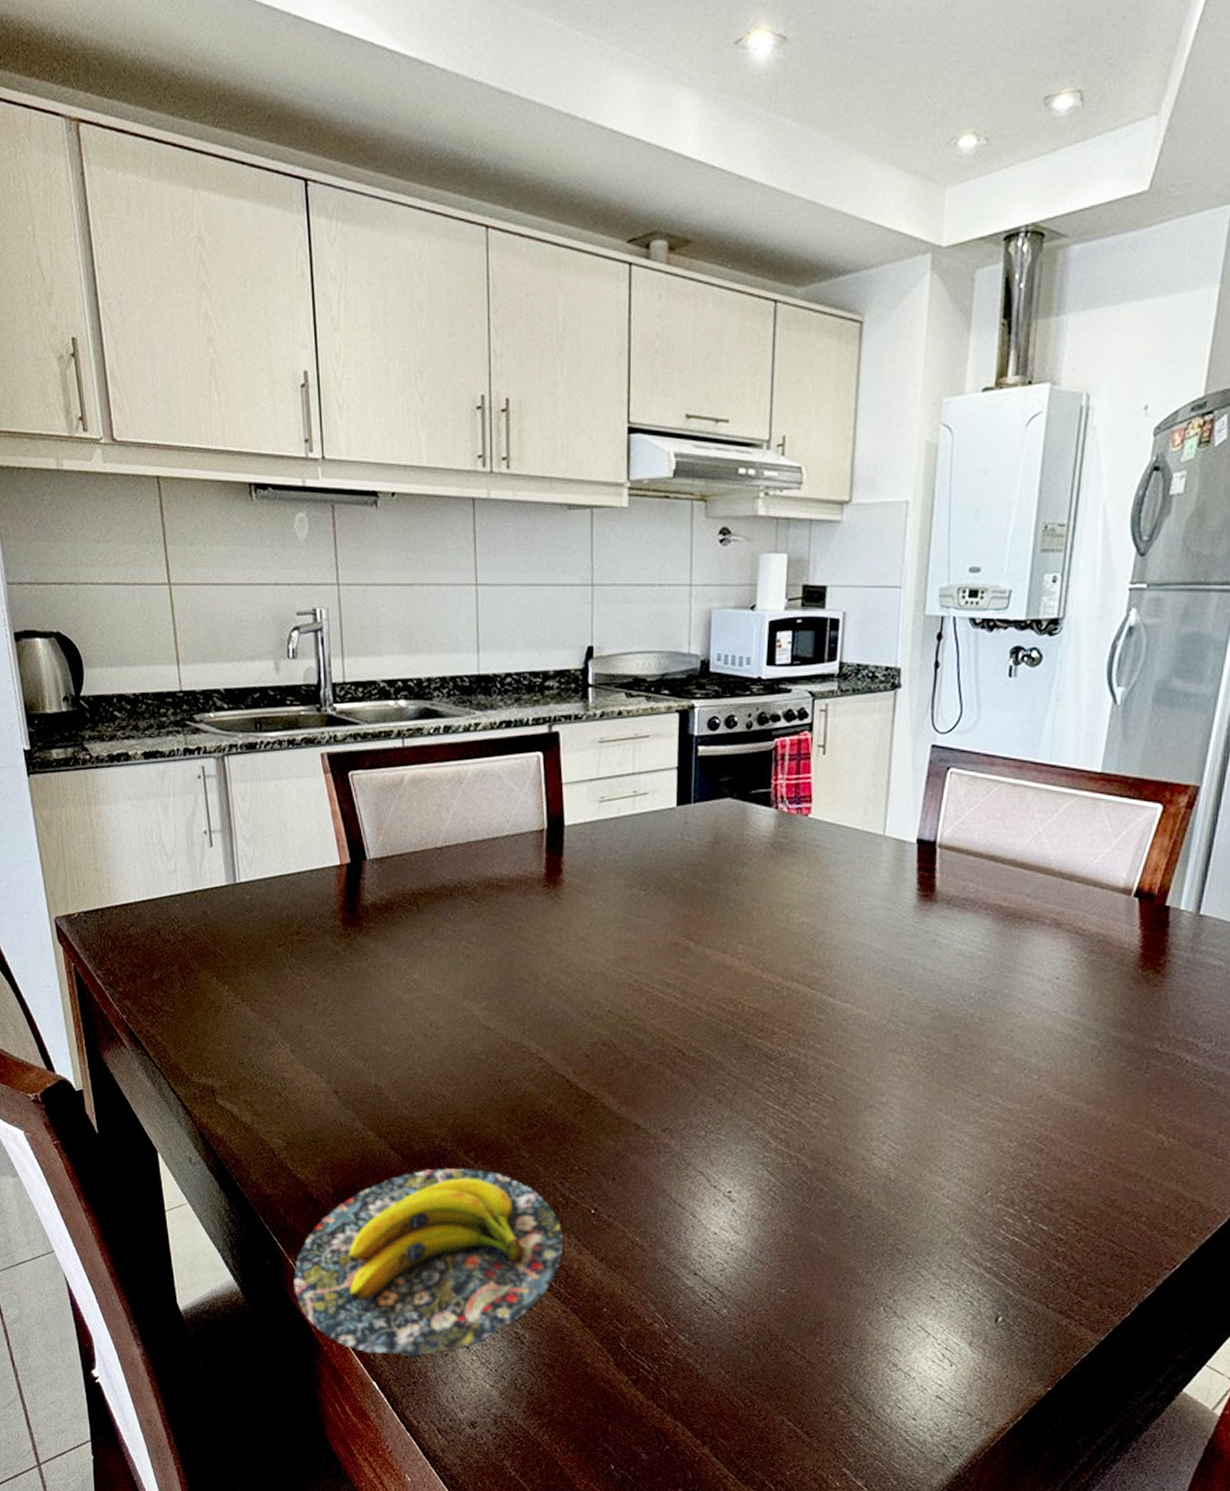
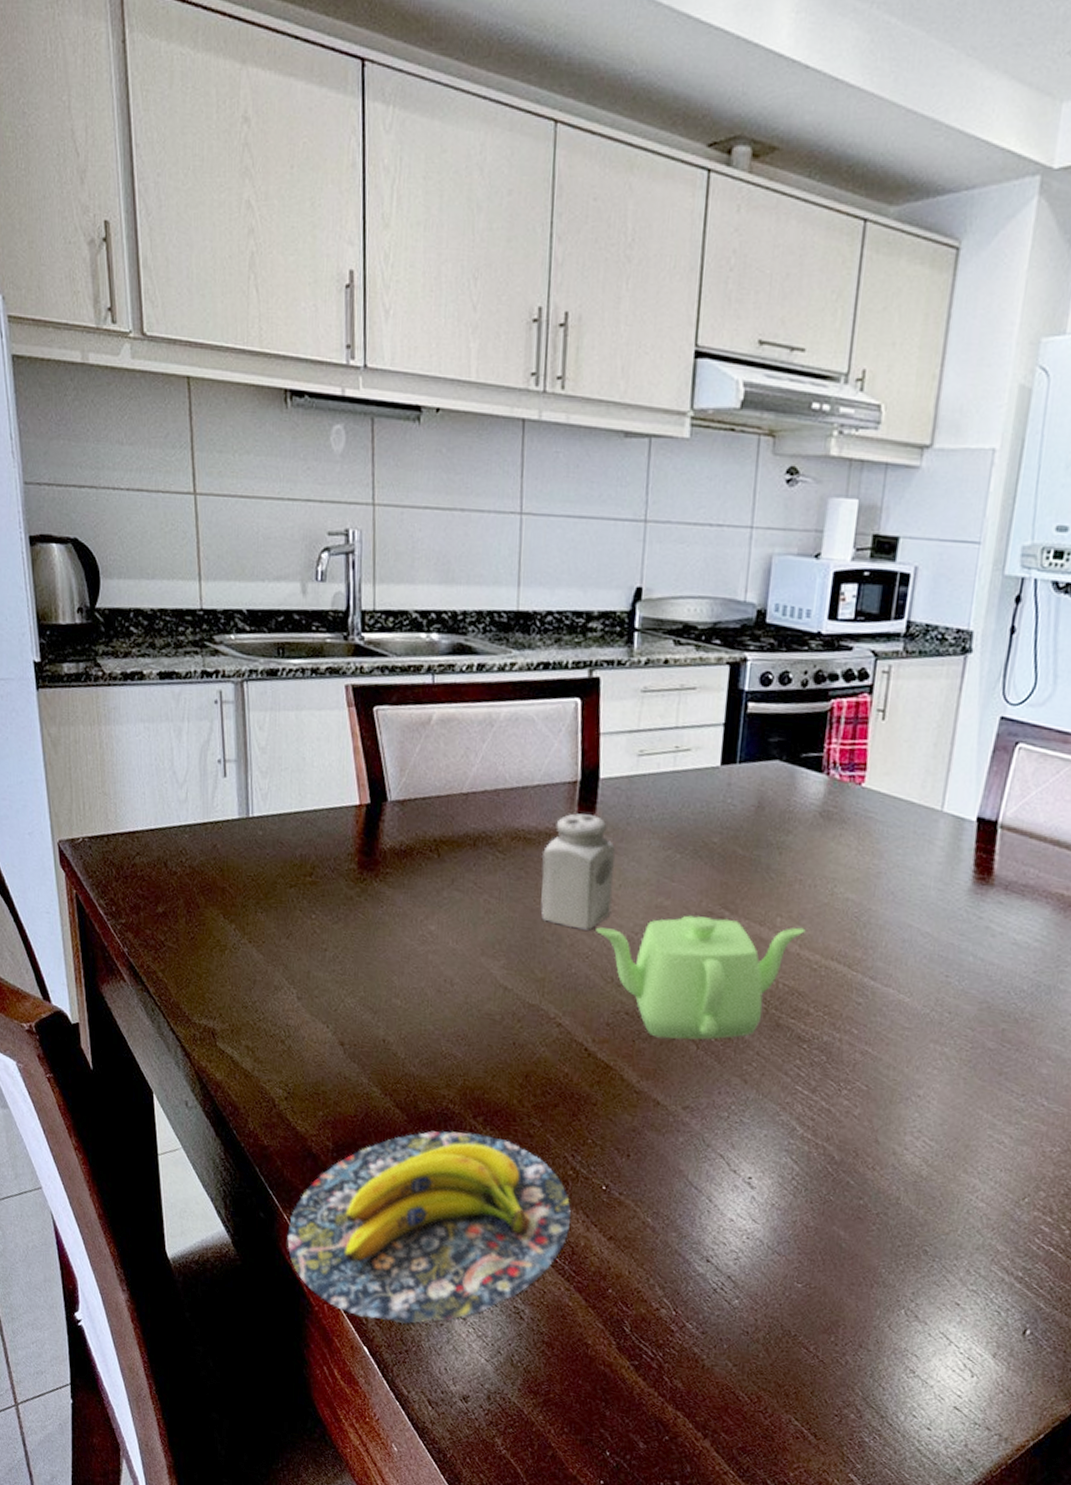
salt shaker: none [514,859,584,969] -> present [541,813,617,931]
teapot: none [570,948,766,1066] -> present [596,915,806,1040]

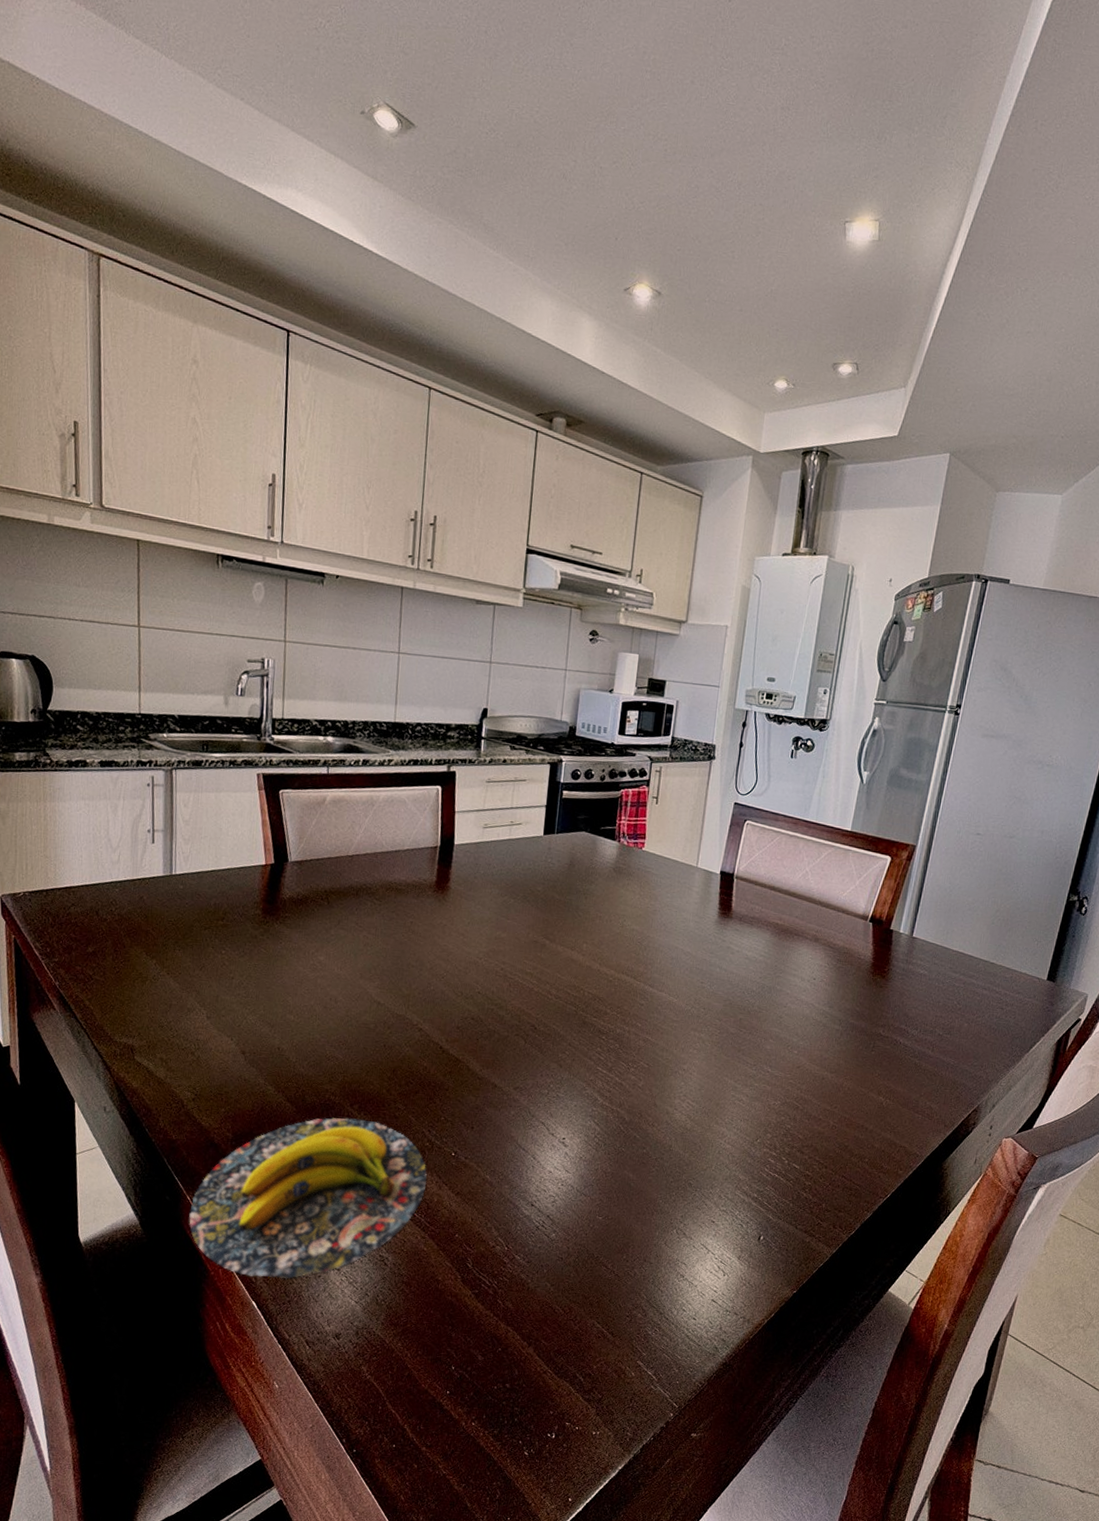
salt shaker: present [541,813,617,931] -> none [408,870,466,957]
teapot: present [596,915,806,1040] -> none [450,944,604,1037]

